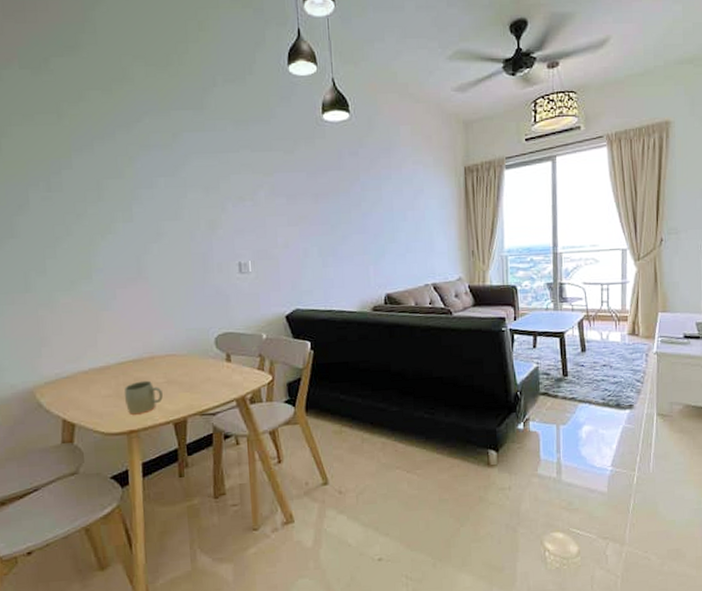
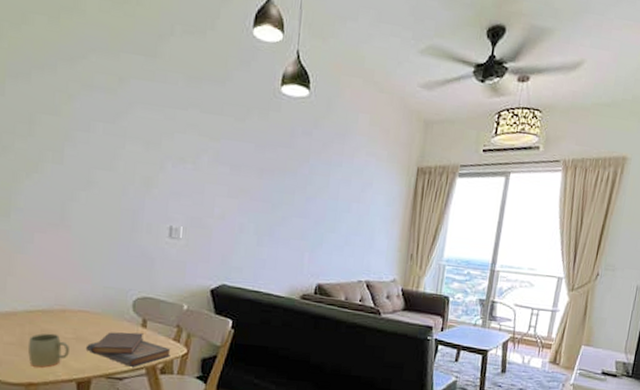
diary: none [177,367,257,401] -> present [85,332,171,367]

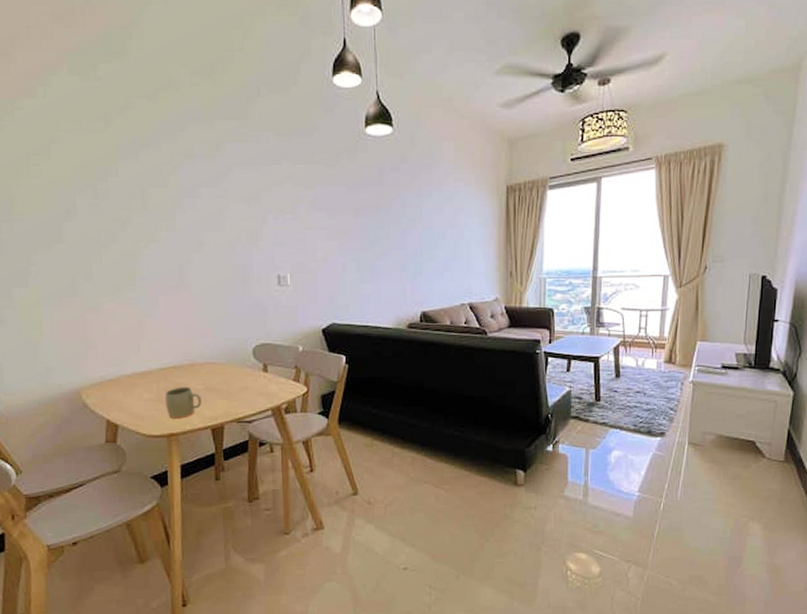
diary: present [85,332,171,367] -> none [215,377,292,410]

